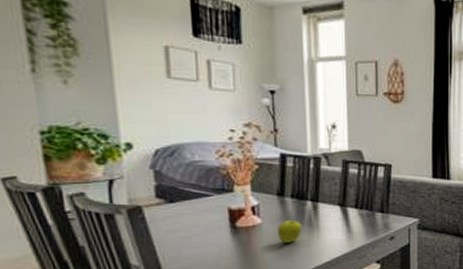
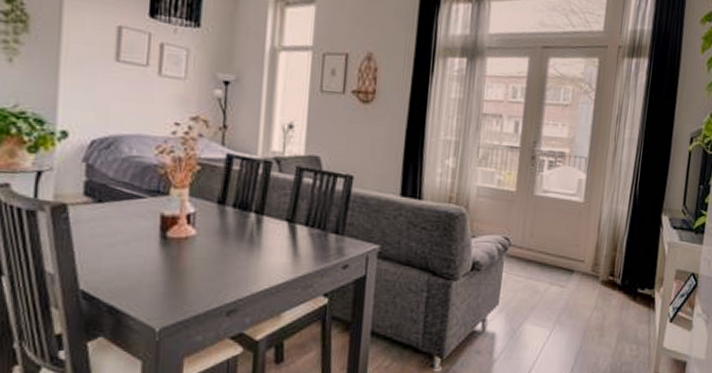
fruit: present [278,219,302,243] -> none [212,233,241,262]

